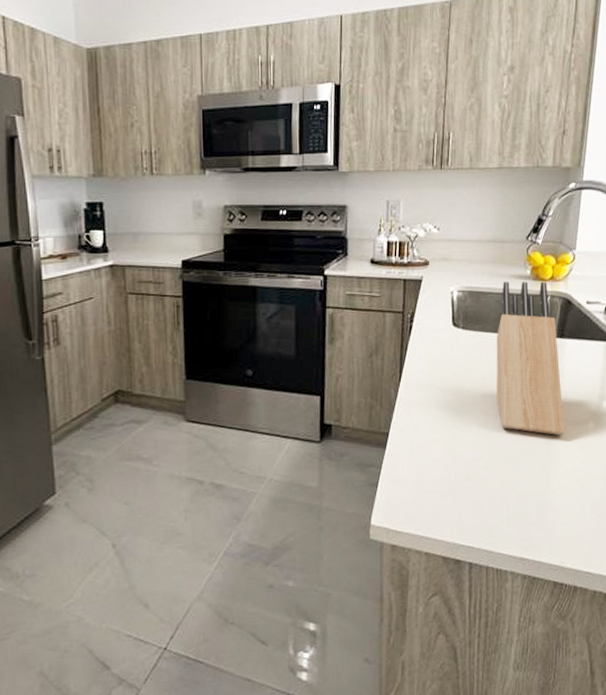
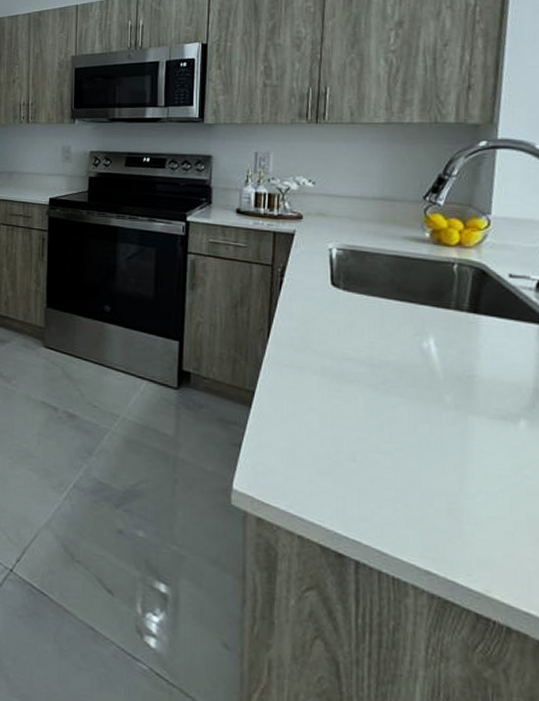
knife block: present [496,281,565,436] -> none [386,242,485,430]

